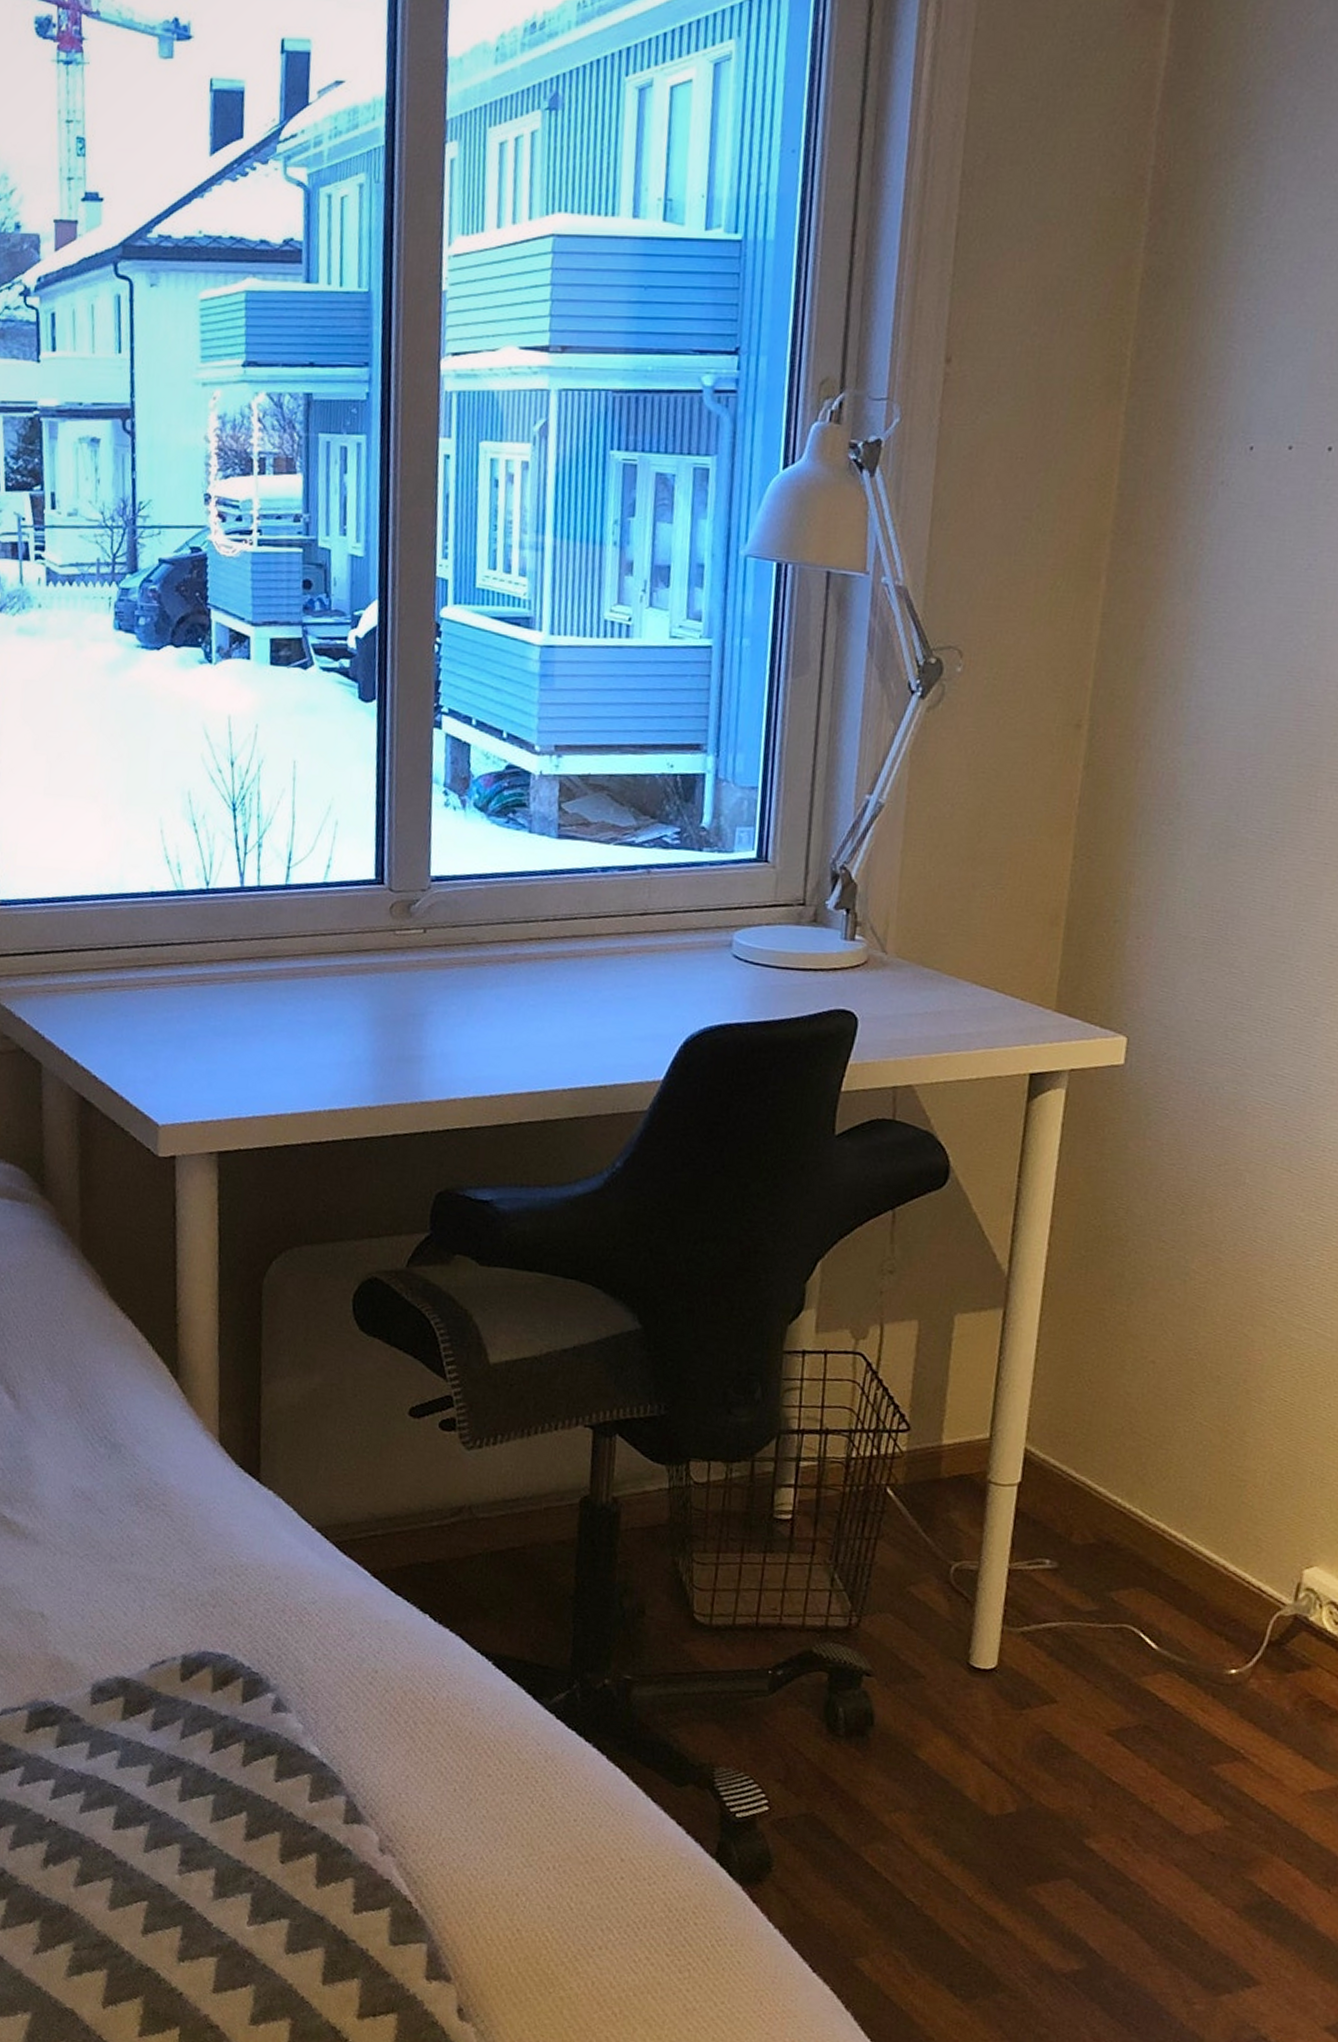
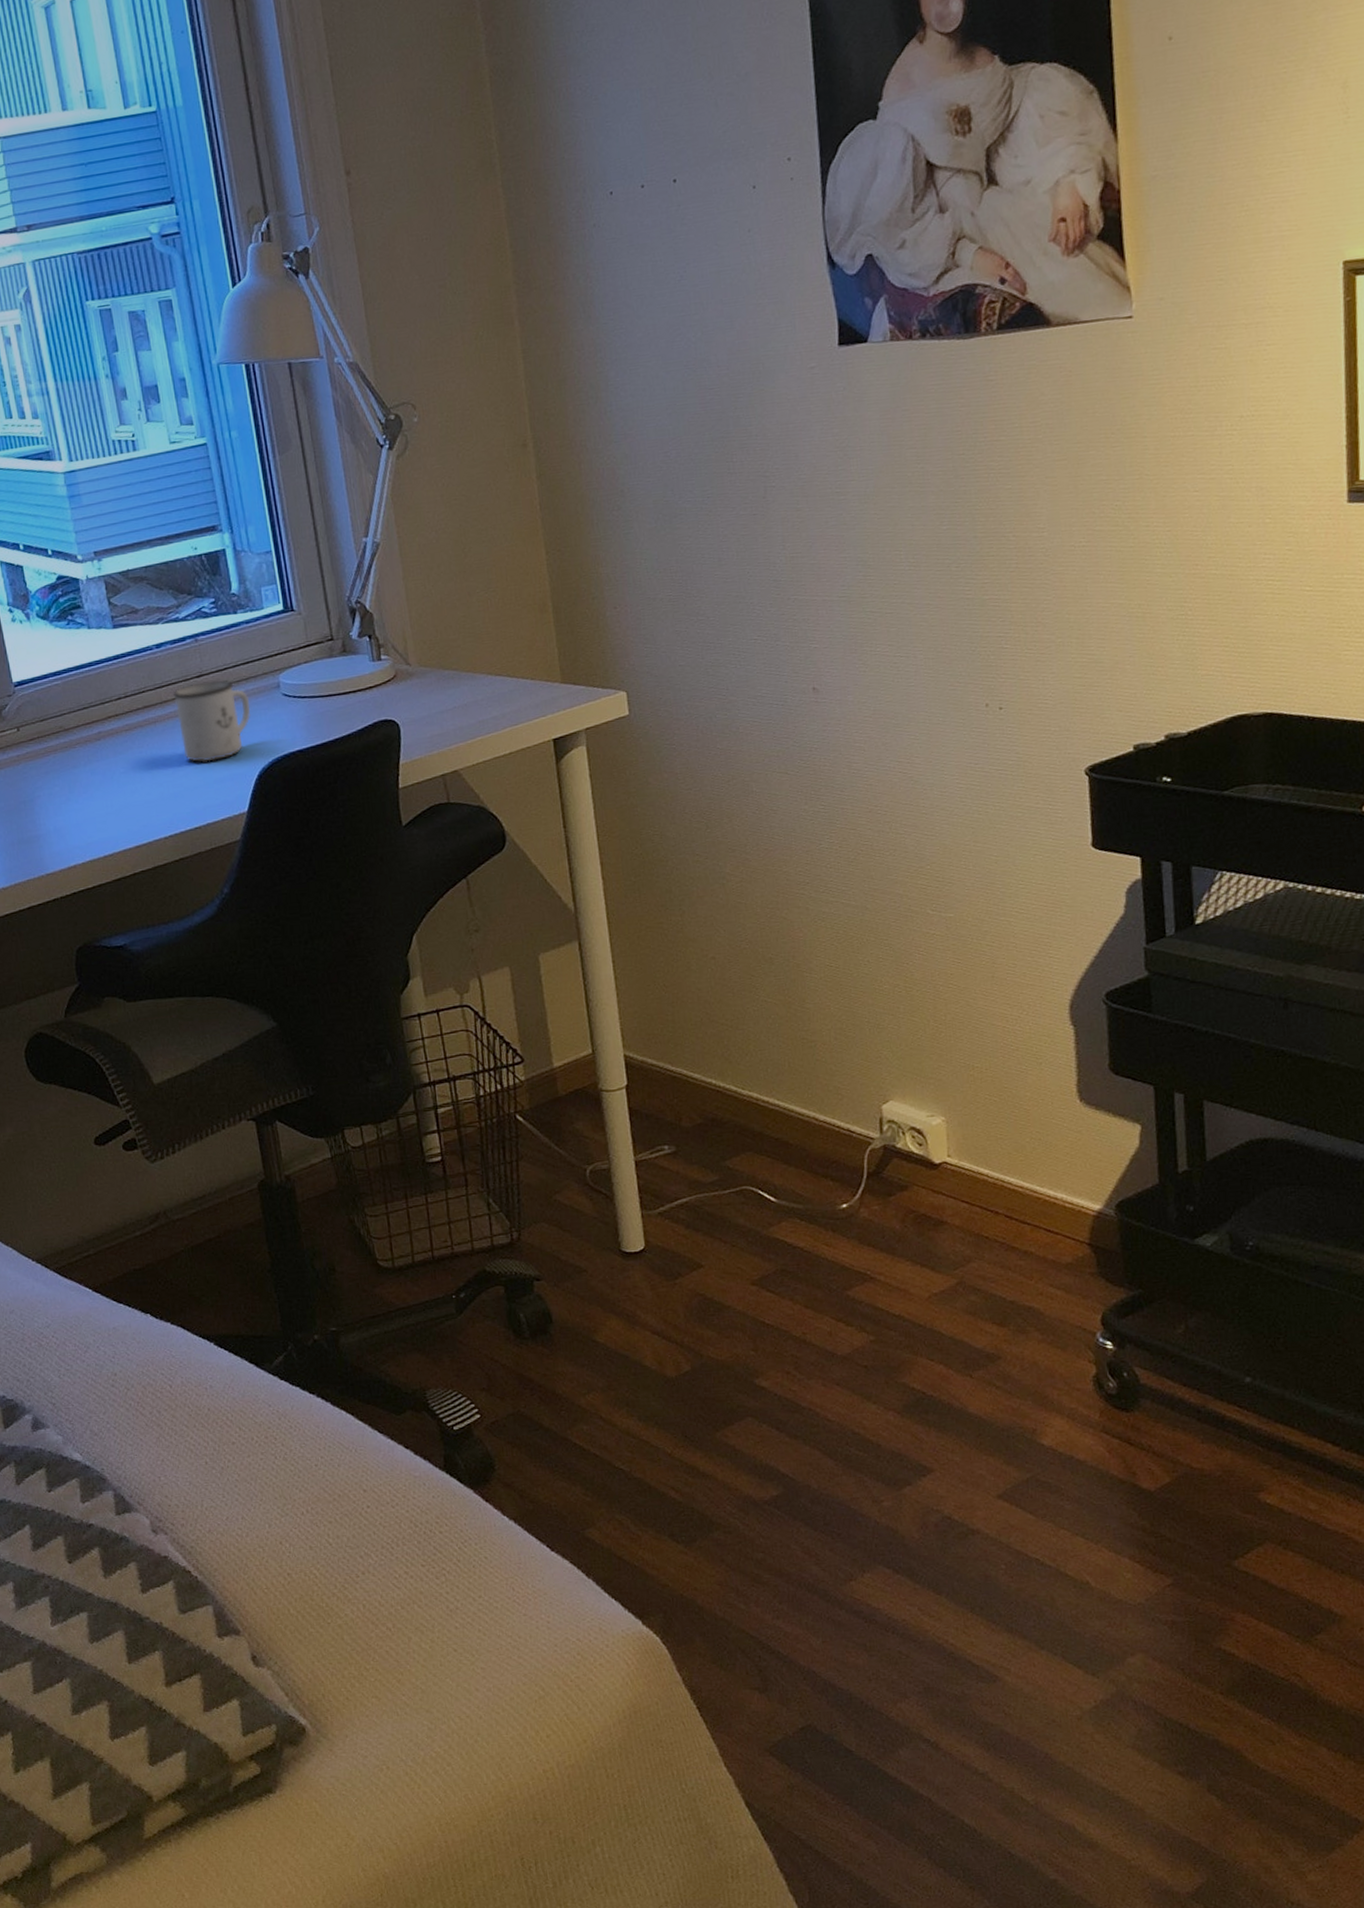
mug: none [605,921,694,1015] -> present [173,680,250,763]

